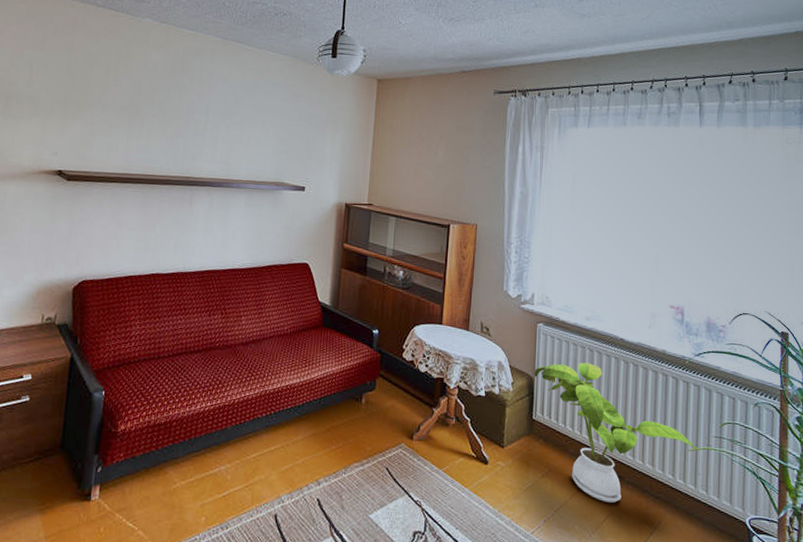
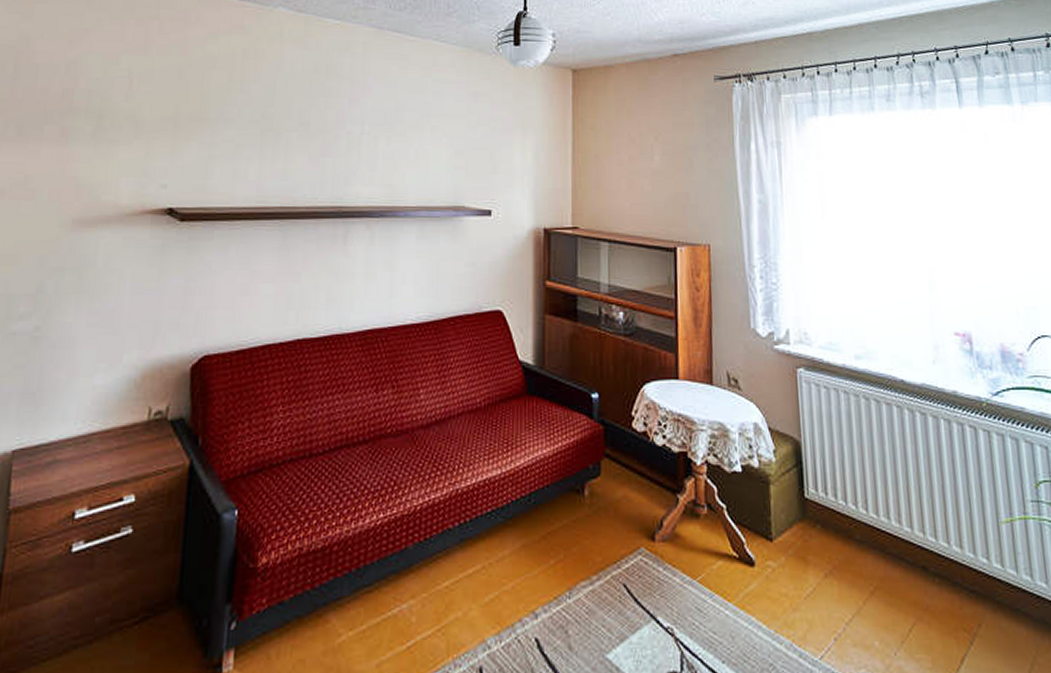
house plant: present [534,362,699,503] -> none [800,416,1014,604]

